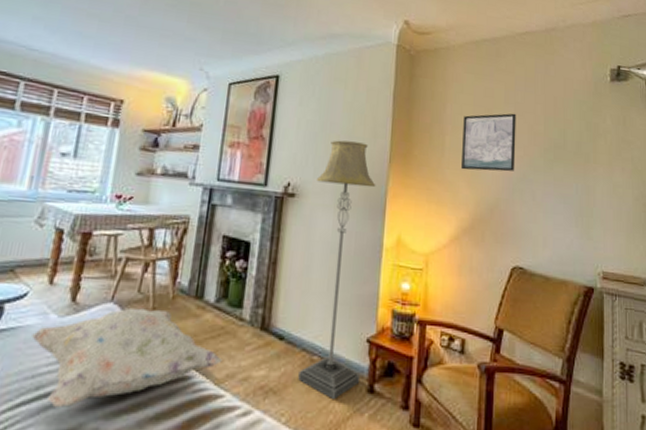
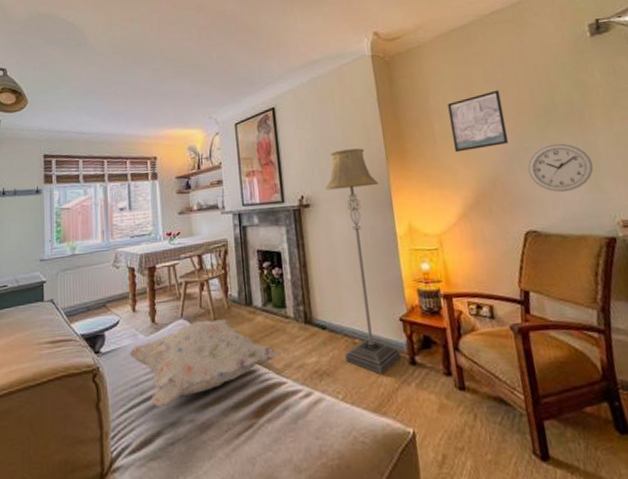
wall clock: none [527,181,588,233] -> present [528,143,594,192]

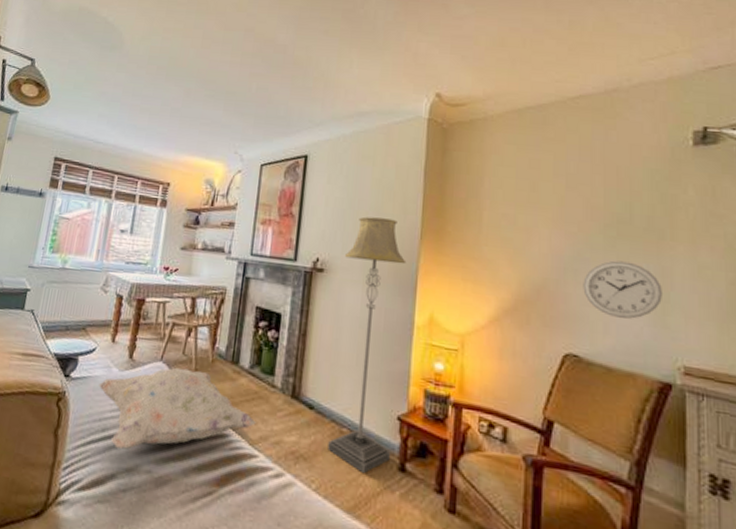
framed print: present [447,90,509,153] -> none [502,185,568,250]

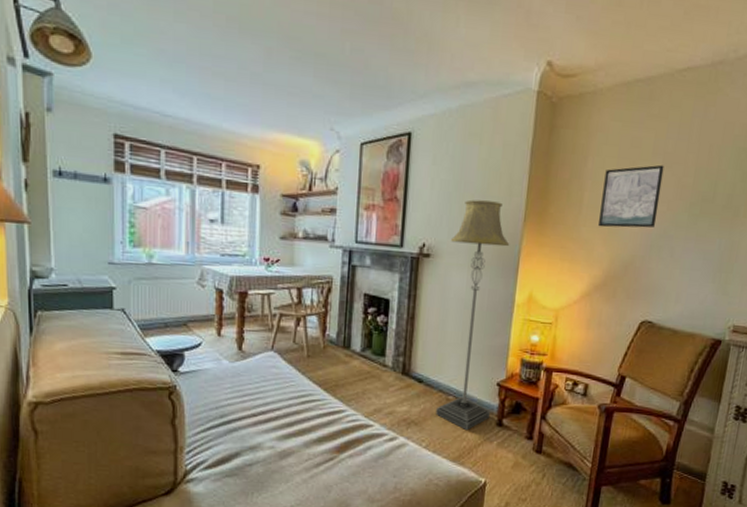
decorative pillow: present [99,368,256,450] -> none [210,355,370,431]
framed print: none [502,185,568,250] -> present [598,164,664,228]
wall clock: present [583,261,664,319] -> none [664,237,729,288]

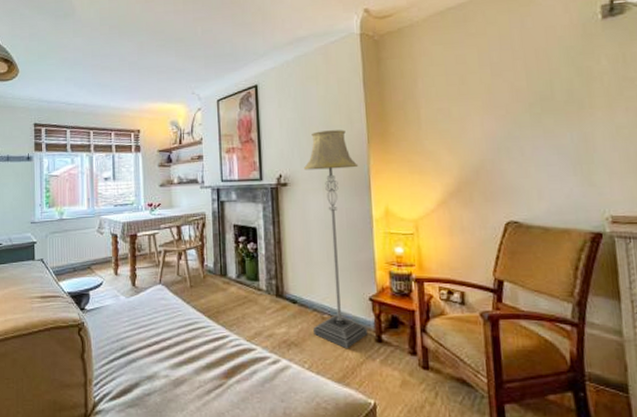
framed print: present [598,164,664,228] -> none [436,74,498,138]

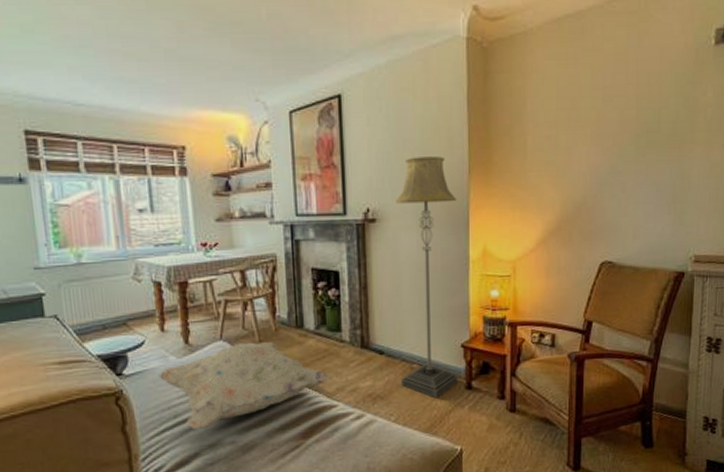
decorative pillow: none [111,287,250,361] -> present [158,341,331,429]

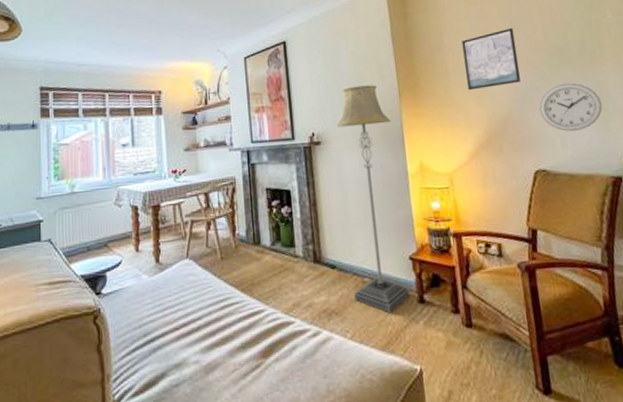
decorative pillow: present [158,341,331,429] -> none [132,258,287,348]
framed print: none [546,99,605,171] -> present [462,27,521,91]
wall clock: none [617,169,682,222] -> present [539,83,603,131]

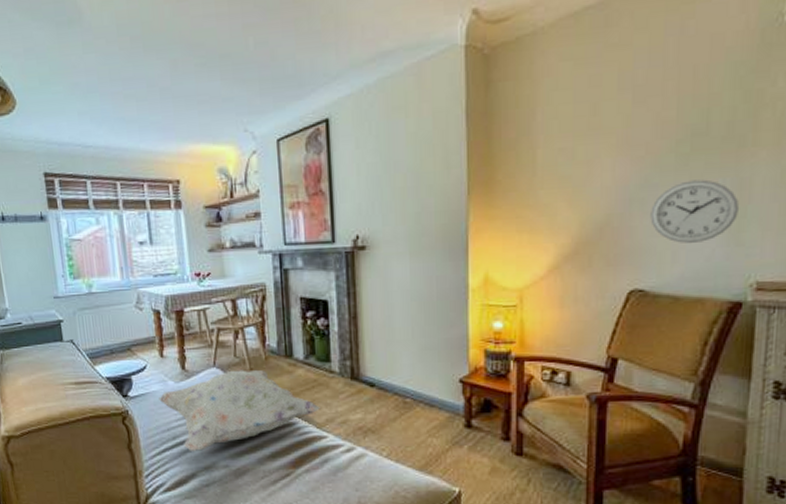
decorative pillow: none [132,258,287,348] -> present [159,369,320,451]
floor lamp: present [336,85,410,314] -> none [385,177,456,436]
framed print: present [462,27,521,91] -> none [560,101,635,187]

